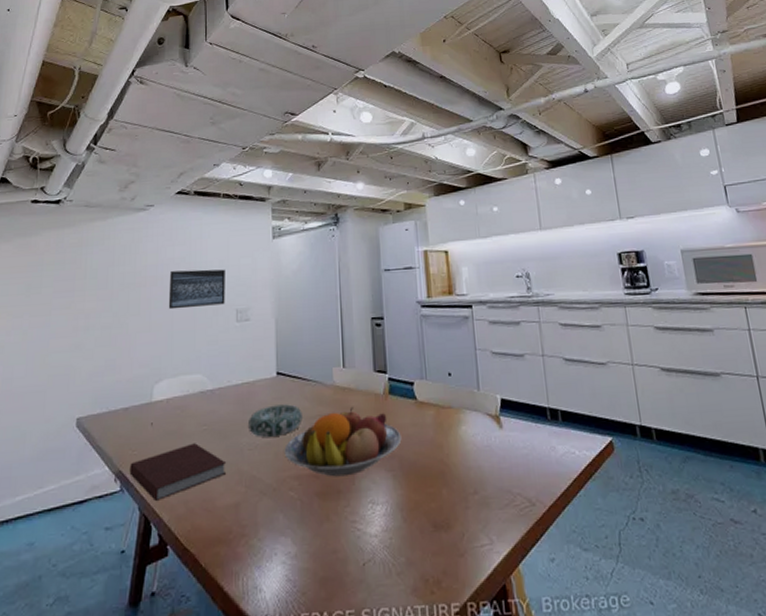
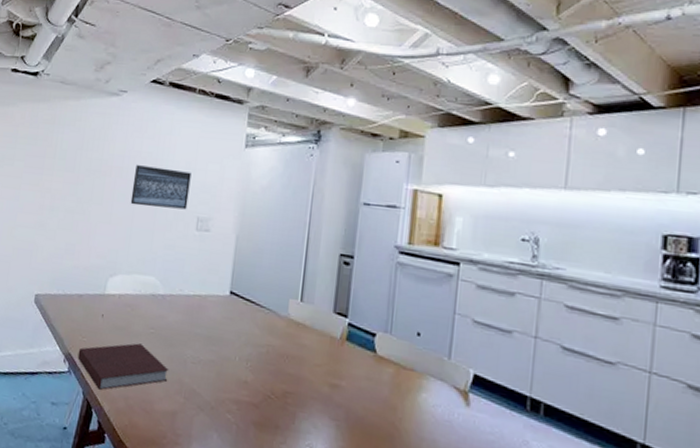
decorative bowl: present [247,404,303,437] -> none [193,324,251,357]
fruit bowl: present [284,406,402,477] -> none [227,344,353,414]

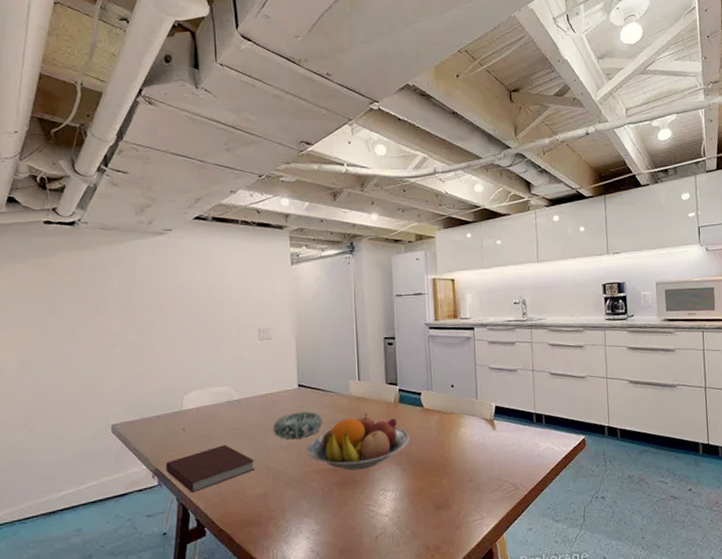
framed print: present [130,165,192,210] -> none [192,292,248,329]
decorative bowl: none [193,324,251,357] -> present [272,411,322,439]
fruit bowl: none [227,344,353,414] -> present [306,413,410,471]

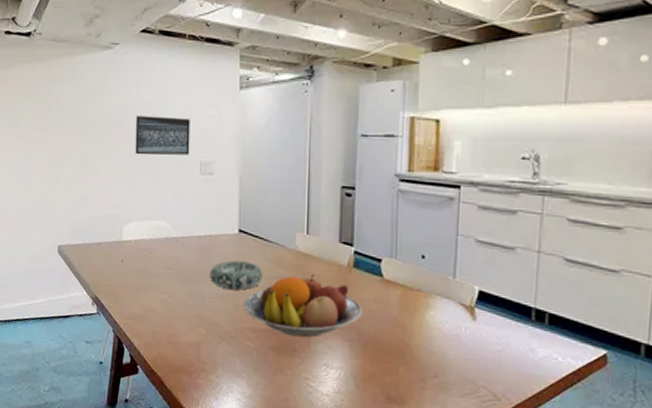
notebook: present [165,445,256,494] -> none [104,283,189,328]
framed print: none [192,292,248,329] -> present [135,116,190,155]

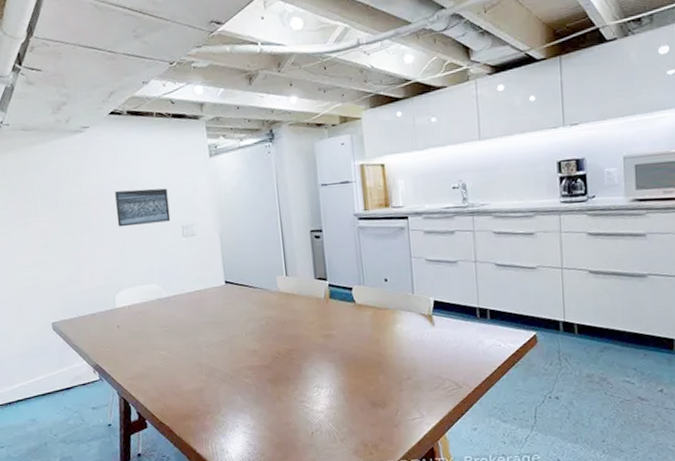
decorative bowl: present [209,260,263,290] -> none [203,308,252,336]
fruit bowl: present [243,273,363,338] -> none [237,309,342,367]

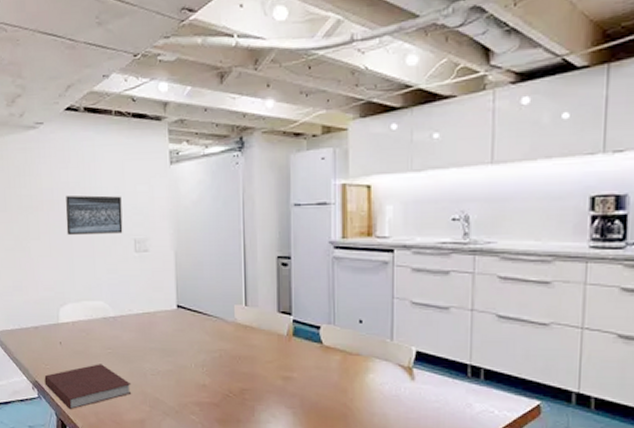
notebook: none [104,341,189,388] -> present [44,364,132,410]

